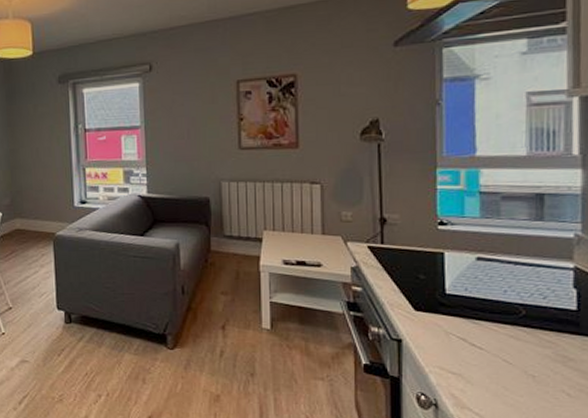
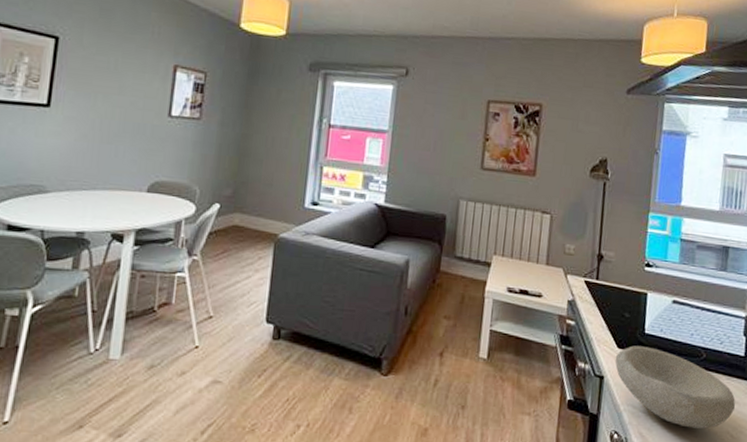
bowl: none [413,307,569,388] -> present [614,345,735,429]

